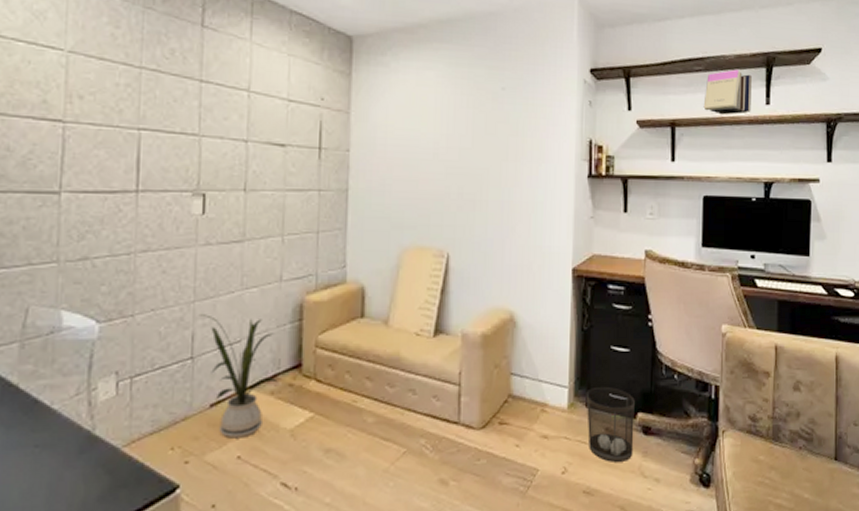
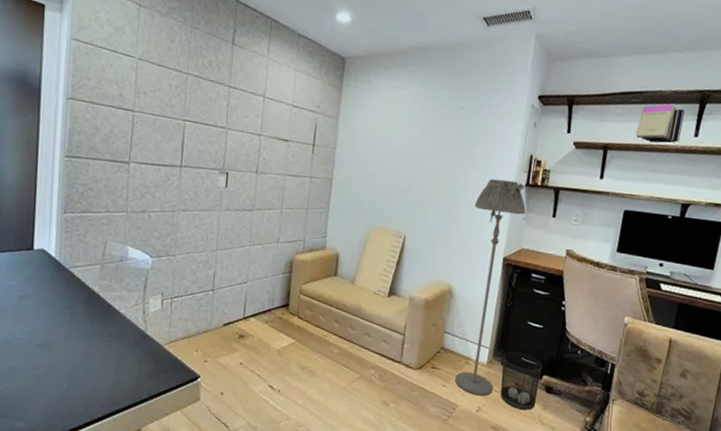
house plant: present [200,314,278,439] -> none [220,260,271,351]
floor lamp: none [530,172,592,453] -> present [455,178,526,396]

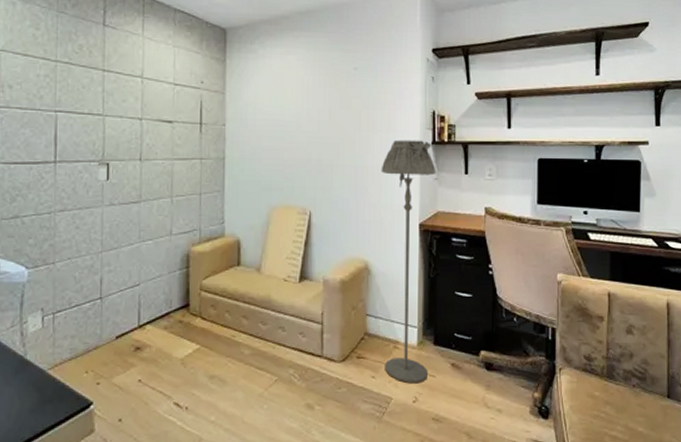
waste bin: present [500,351,542,410] -> none [433,328,478,394]
books: present [635,103,685,144] -> none [537,44,582,86]

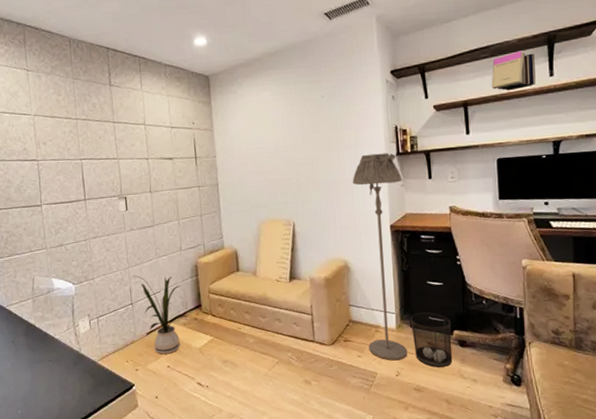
house plant: none [107,262,170,365] -> present [133,275,187,355]
waste bin: none [433,328,478,394] -> present [410,312,453,367]
books: none [537,44,582,86] -> present [491,50,536,91]

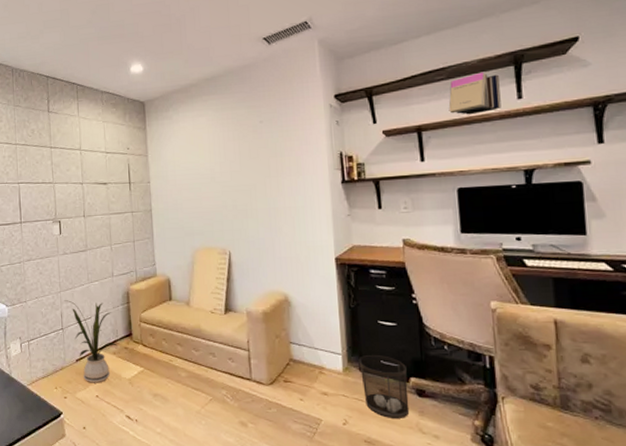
floor lamp: present [352,153,407,361] -> none [293,180,356,407]

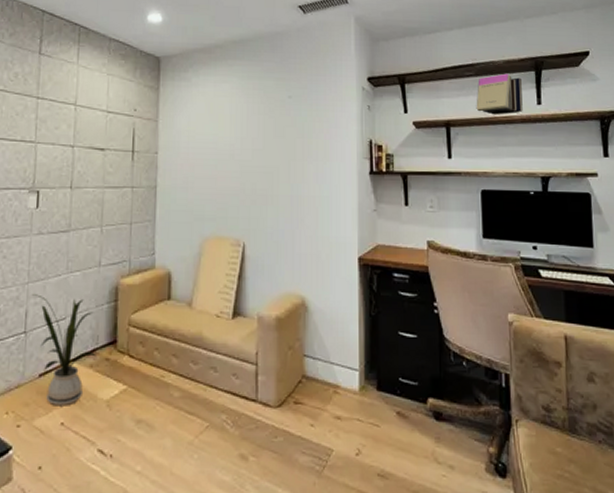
waste bin: present [358,355,410,418] -> none [376,372,426,446]

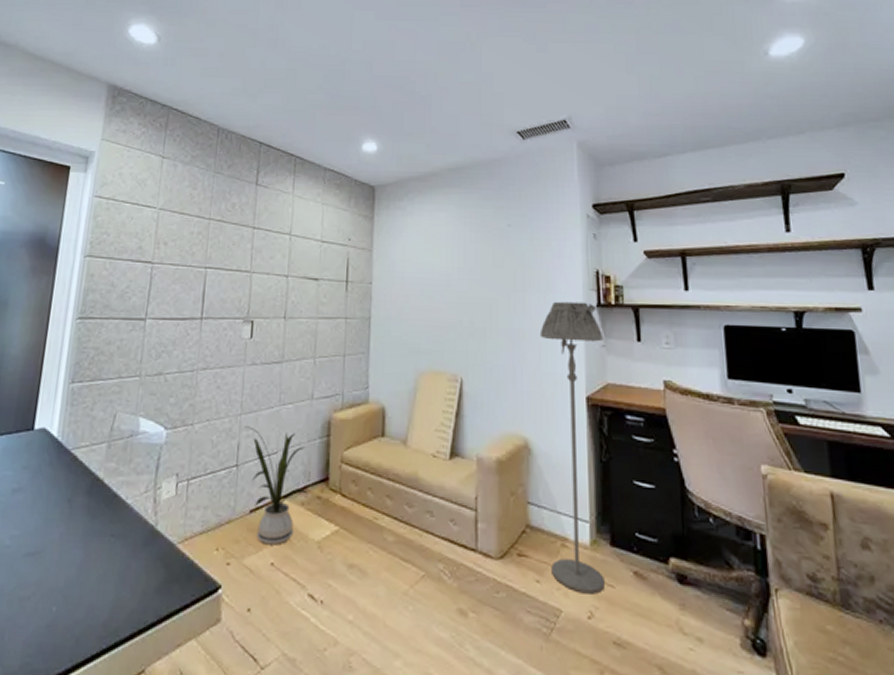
floor lamp: none [317,169,375,434] -> present [540,301,605,595]
books: present [476,73,523,115] -> none [714,198,769,244]

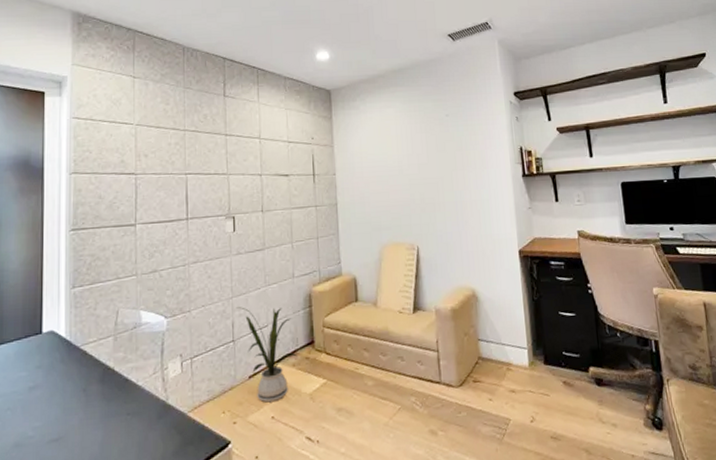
floor lamp: present [540,301,605,595] -> none [478,174,542,404]

